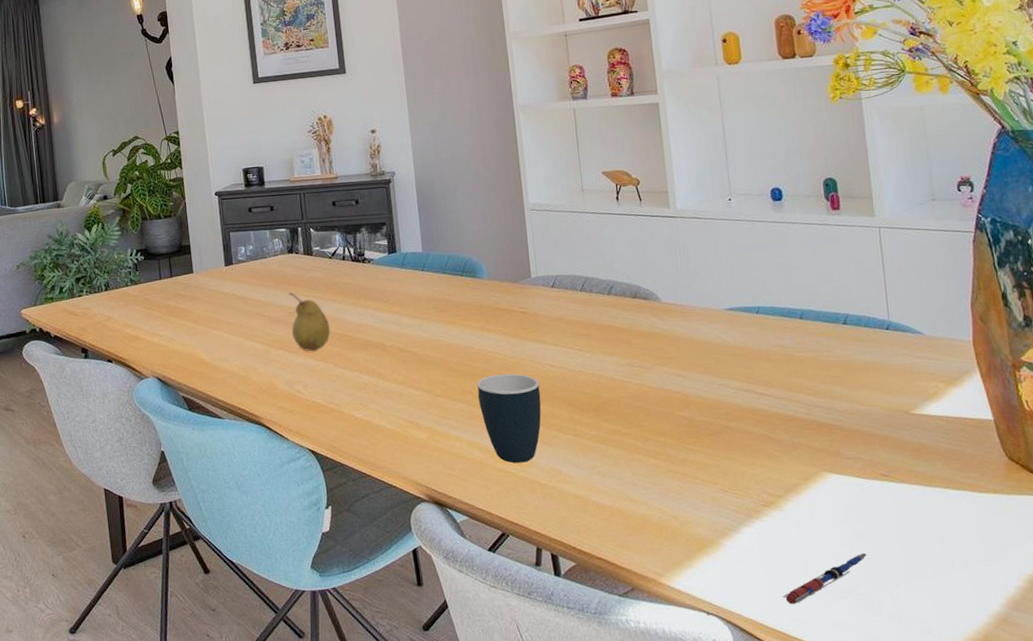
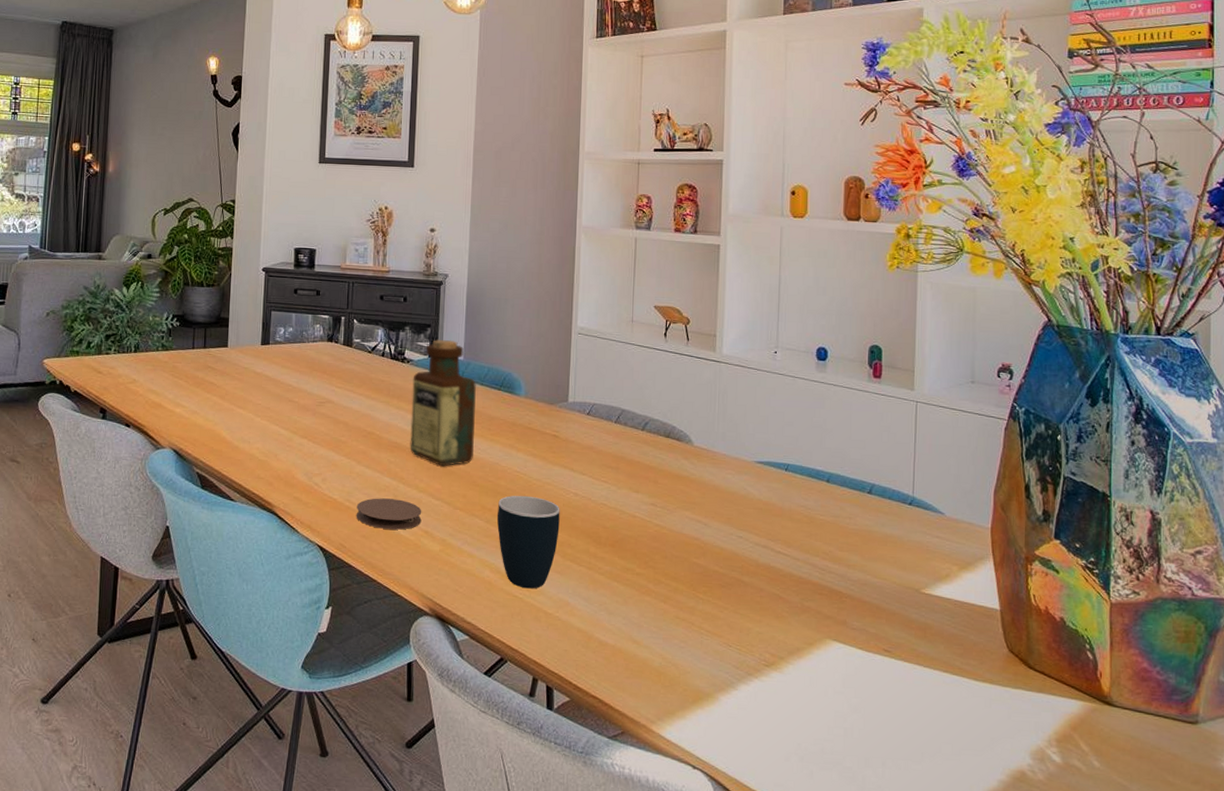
fruit: present [288,292,331,352] -> none [318,381,359,446]
coaster: none [340,394,406,425] -> present [356,498,422,530]
bottle: none [376,234,446,357] -> present [410,339,476,466]
pen: present [782,553,867,604] -> none [770,726,858,769]

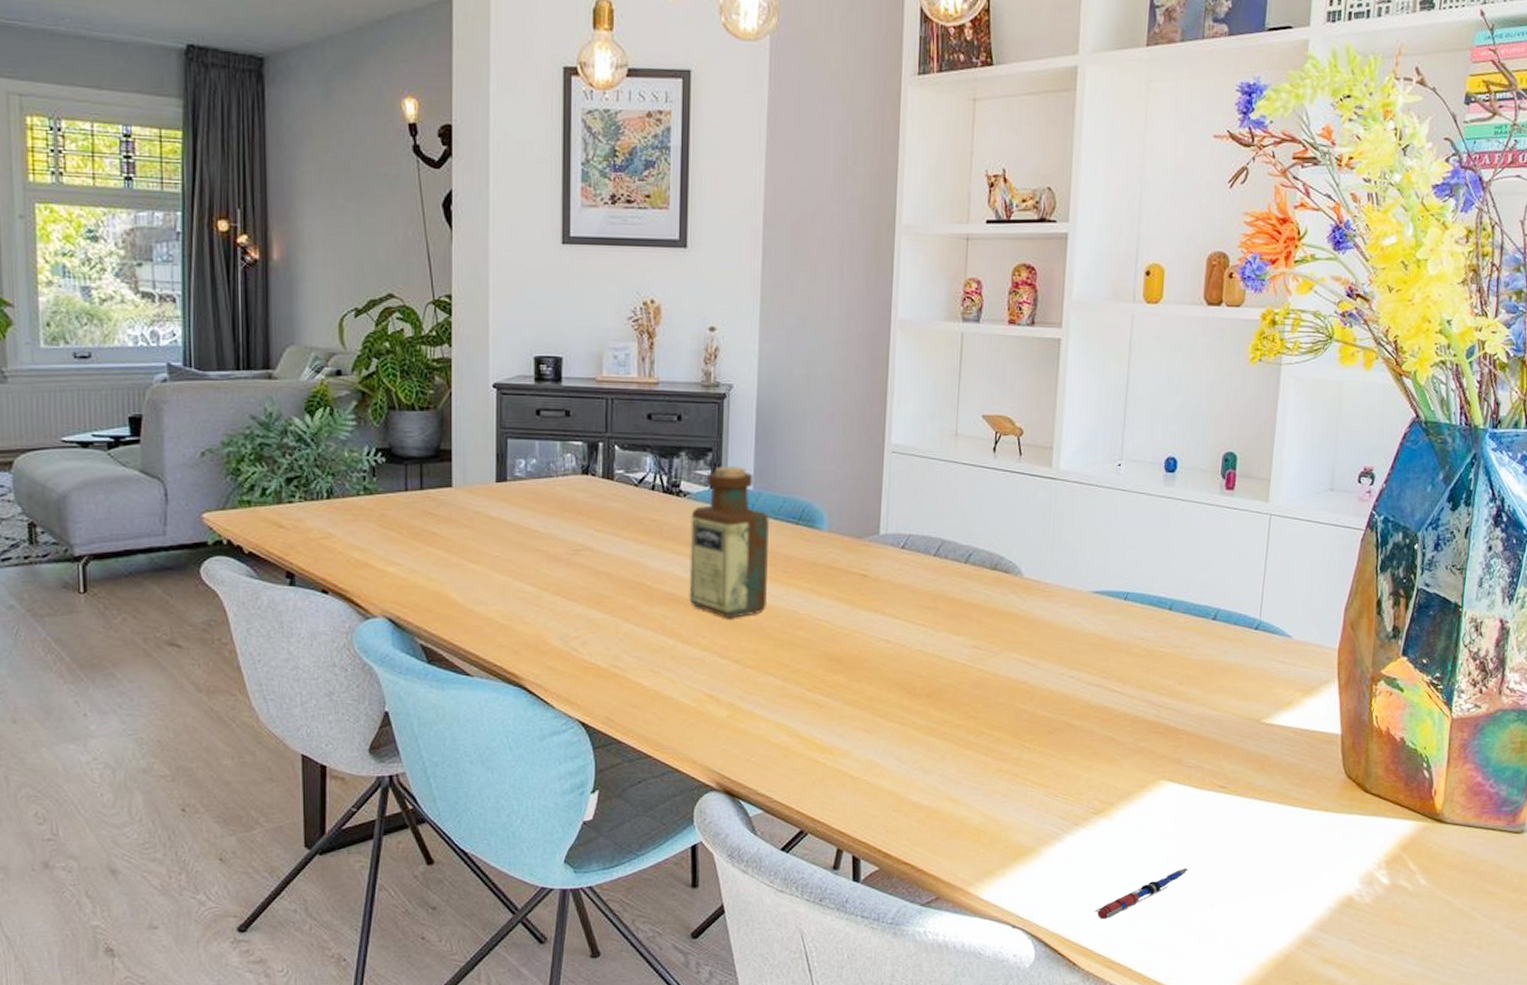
coaster: present [356,498,422,530] -> none [625,661,705,696]
mug: present [496,495,560,589] -> none [794,646,869,752]
pen: none [770,726,858,769] -> present [1094,868,1188,919]

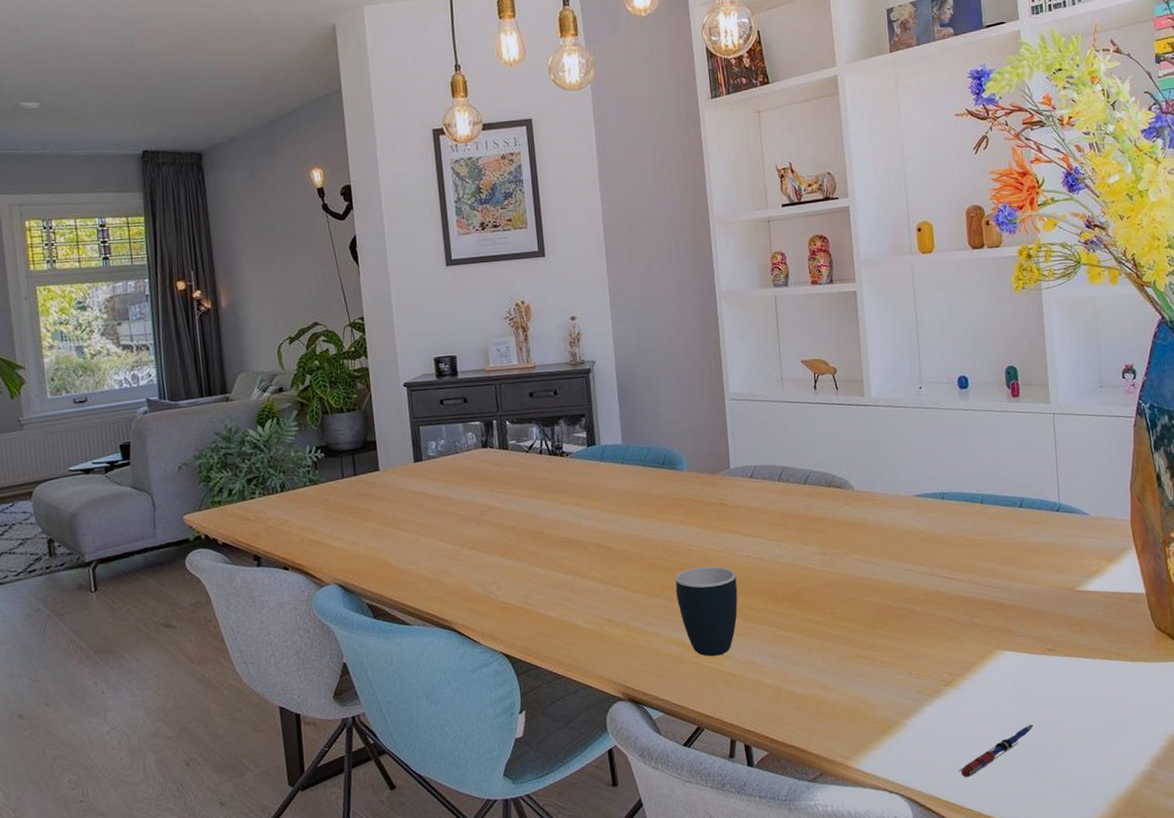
bottle: present [689,465,769,618] -> none [574,426,645,553]
mug: none [794,646,869,752] -> present [675,566,738,657]

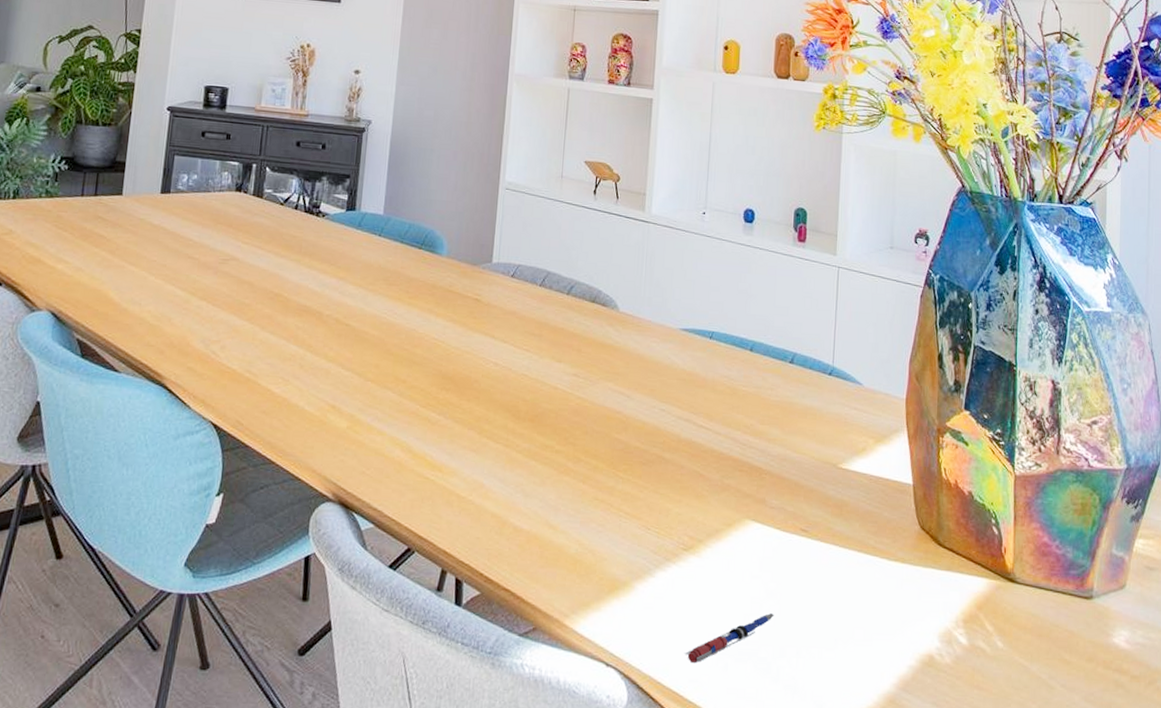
mug: present [675,566,738,657] -> none [410,365,479,470]

